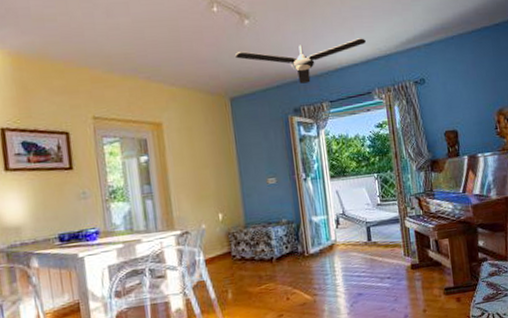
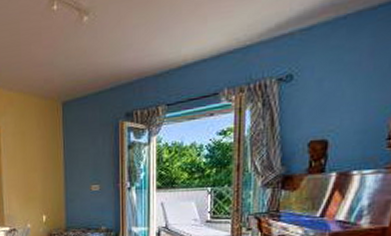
ceiling fan: present [235,38,367,84] -> none [71,27,222,85]

